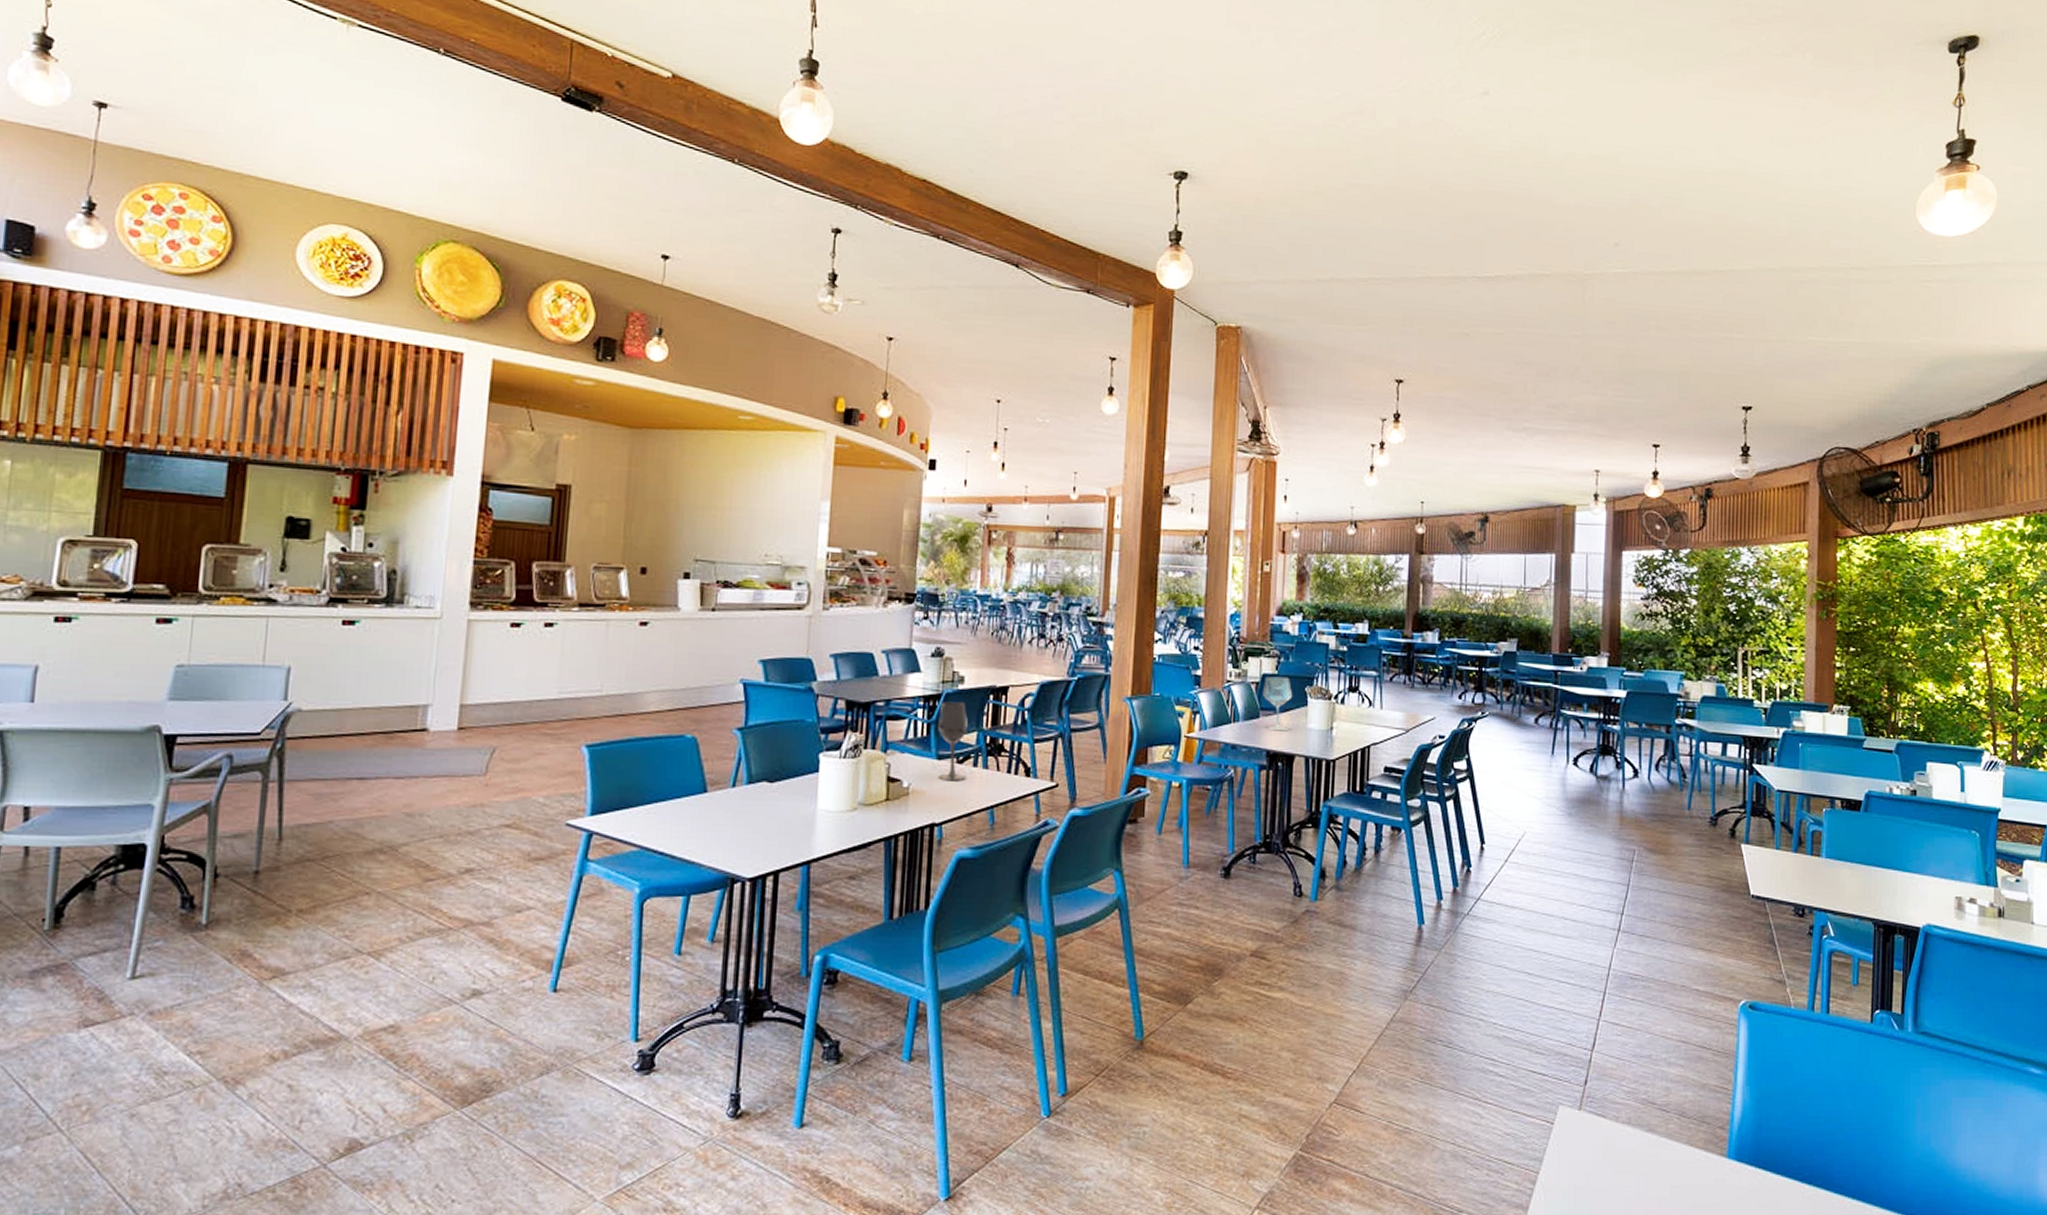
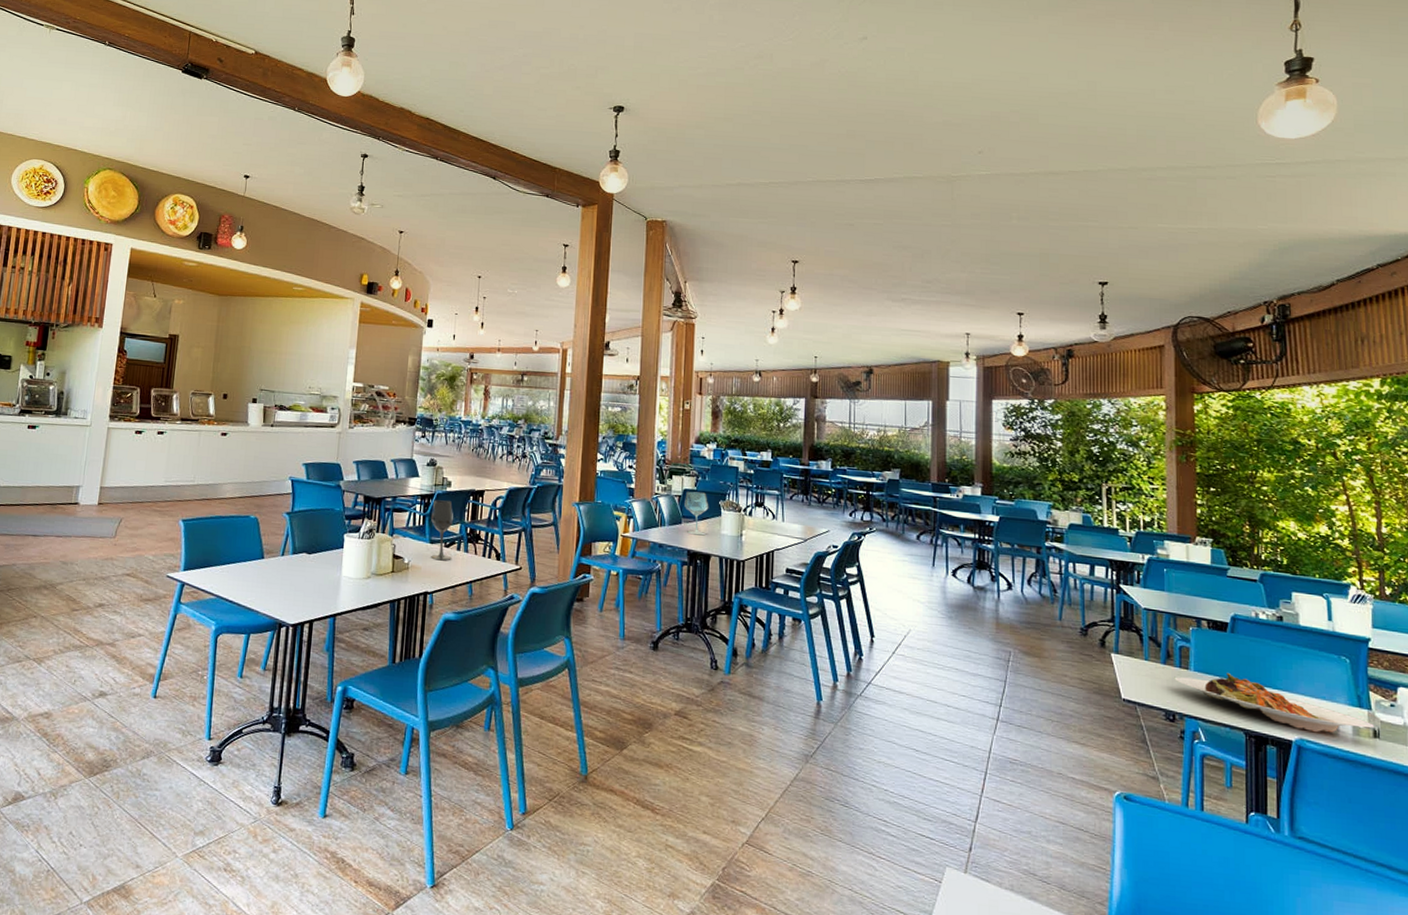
salad: none [1805,858,2000,917] -> present [1174,673,1375,733]

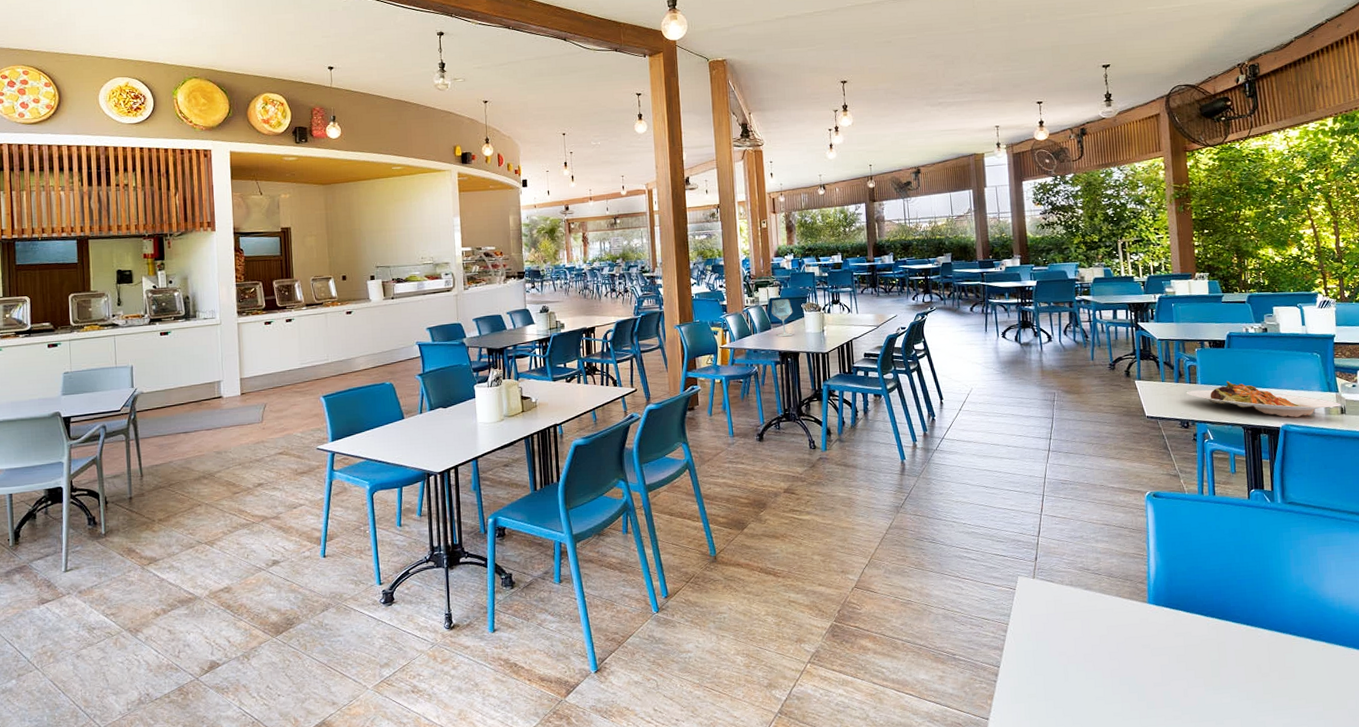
wine glass: present [431,500,453,561] -> none [550,341,574,395]

